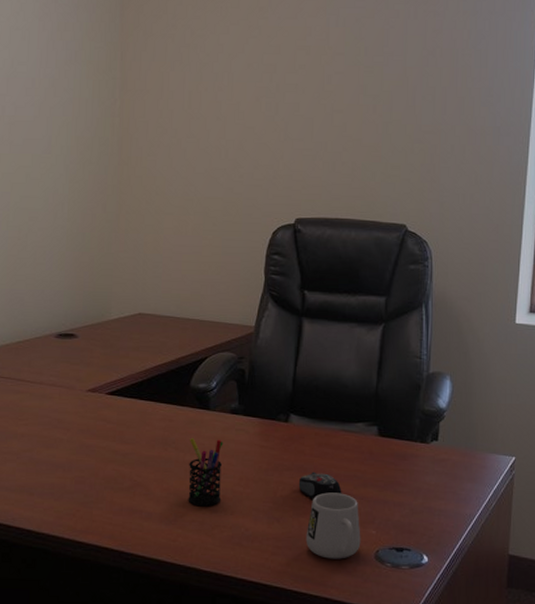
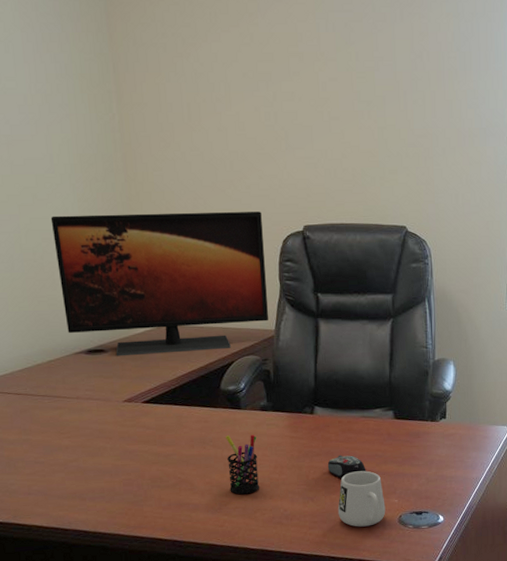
monitor: none [40,195,253,343] -> present [50,212,268,357]

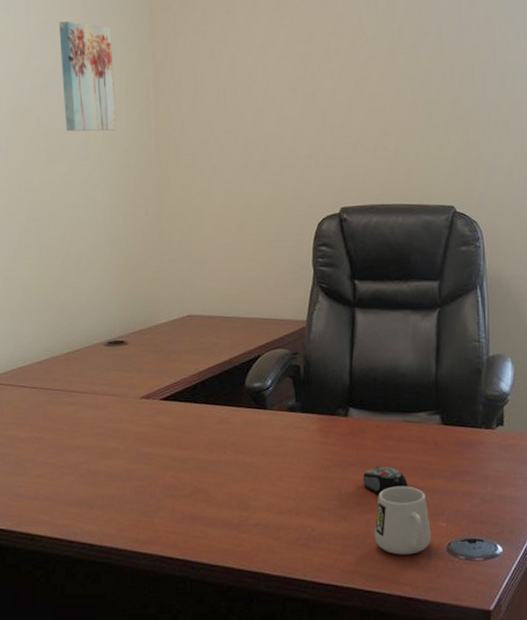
wall art: none [11,23,82,144] -> present [59,20,117,132]
monitor: present [50,212,268,357] -> none [81,194,300,349]
pen holder: present [225,434,260,495] -> none [247,438,285,509]

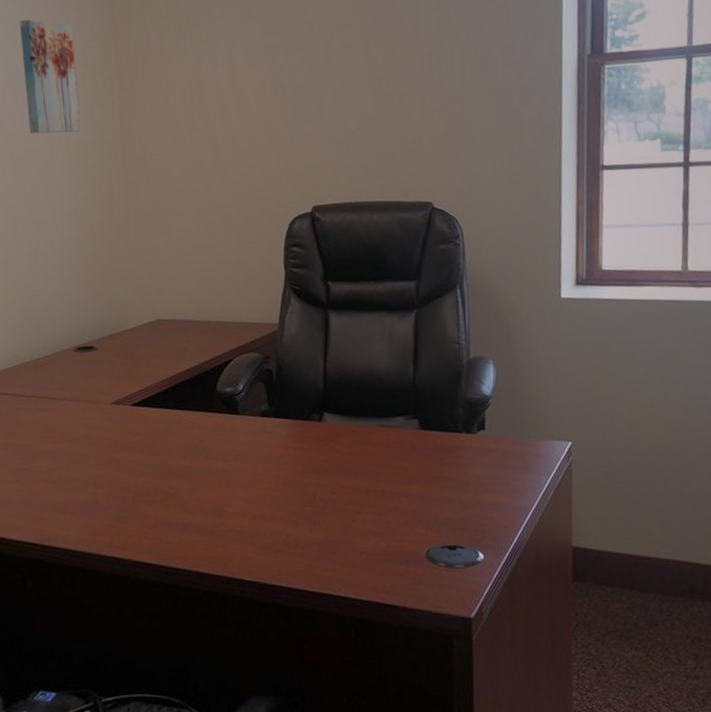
computer mouse: present [362,466,408,495] -> none [338,471,385,500]
mug: present [374,486,432,555] -> none [350,492,410,562]

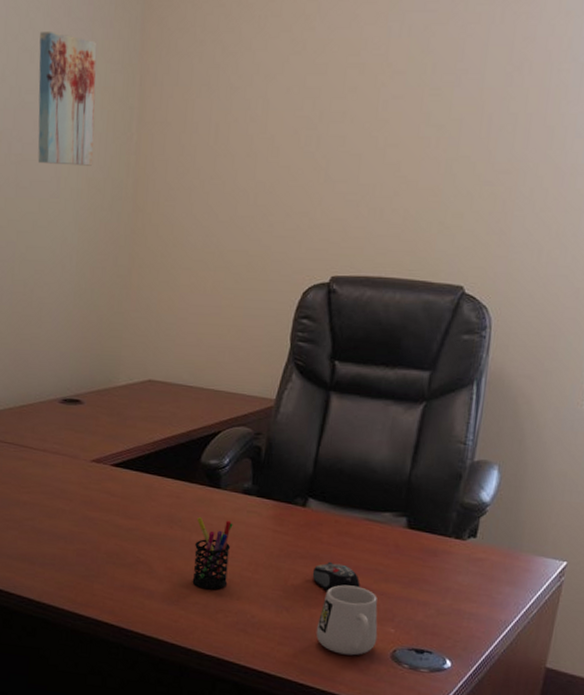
pen holder: none [220,443,259,515] -> present [192,516,233,590]
computer mouse: none [338,471,385,500] -> present [312,561,360,591]
mug: none [350,492,410,562] -> present [315,584,378,656]

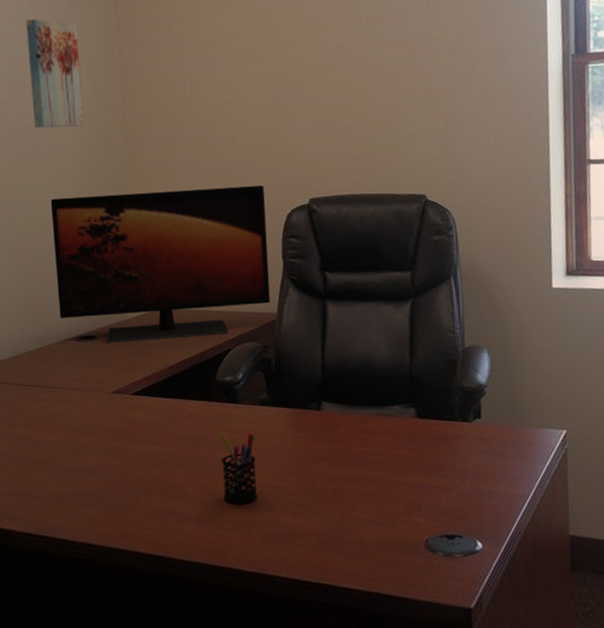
monitor: none [45,245,282,416] -> present [50,185,270,344]
computer mouse: present [312,561,360,591] -> none [337,460,384,489]
mug: present [315,584,378,656] -> none [349,480,409,551]

